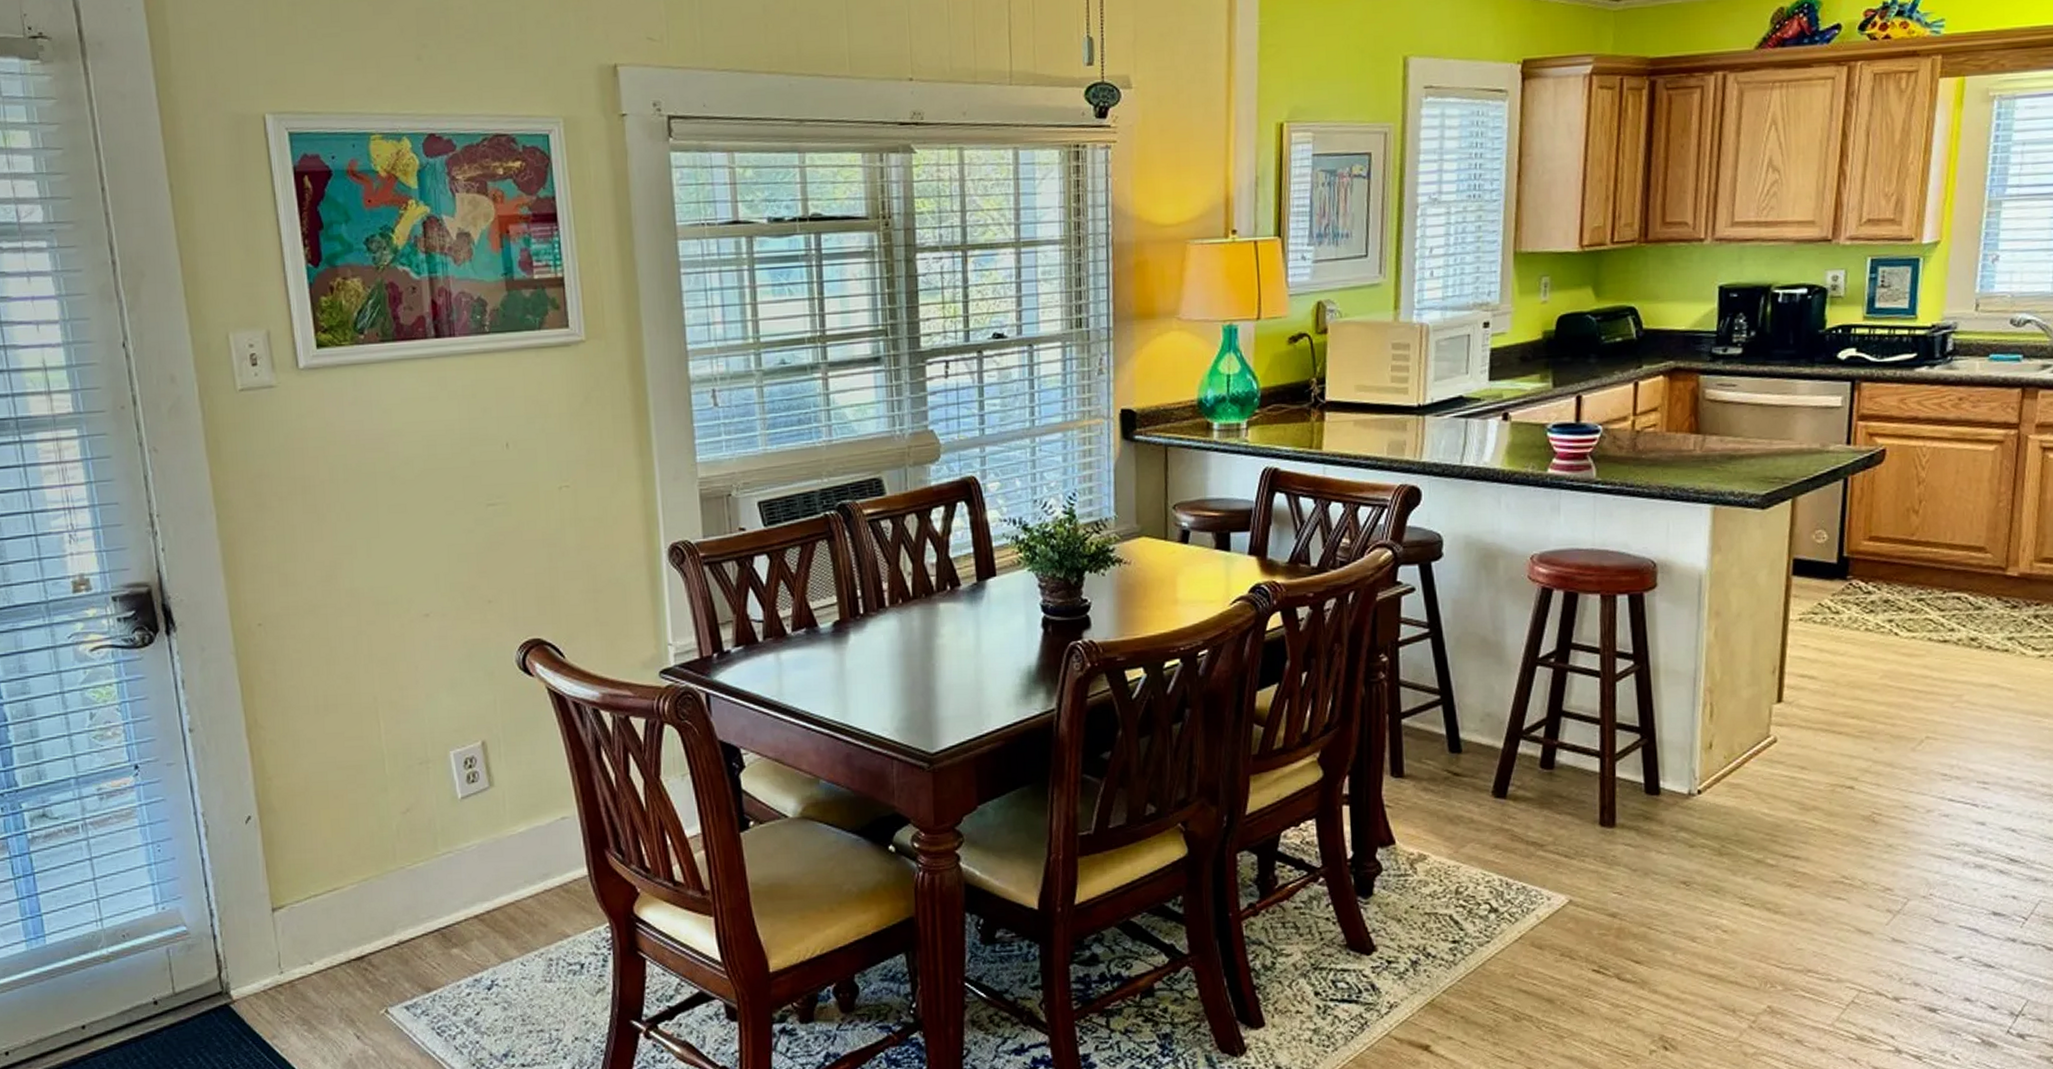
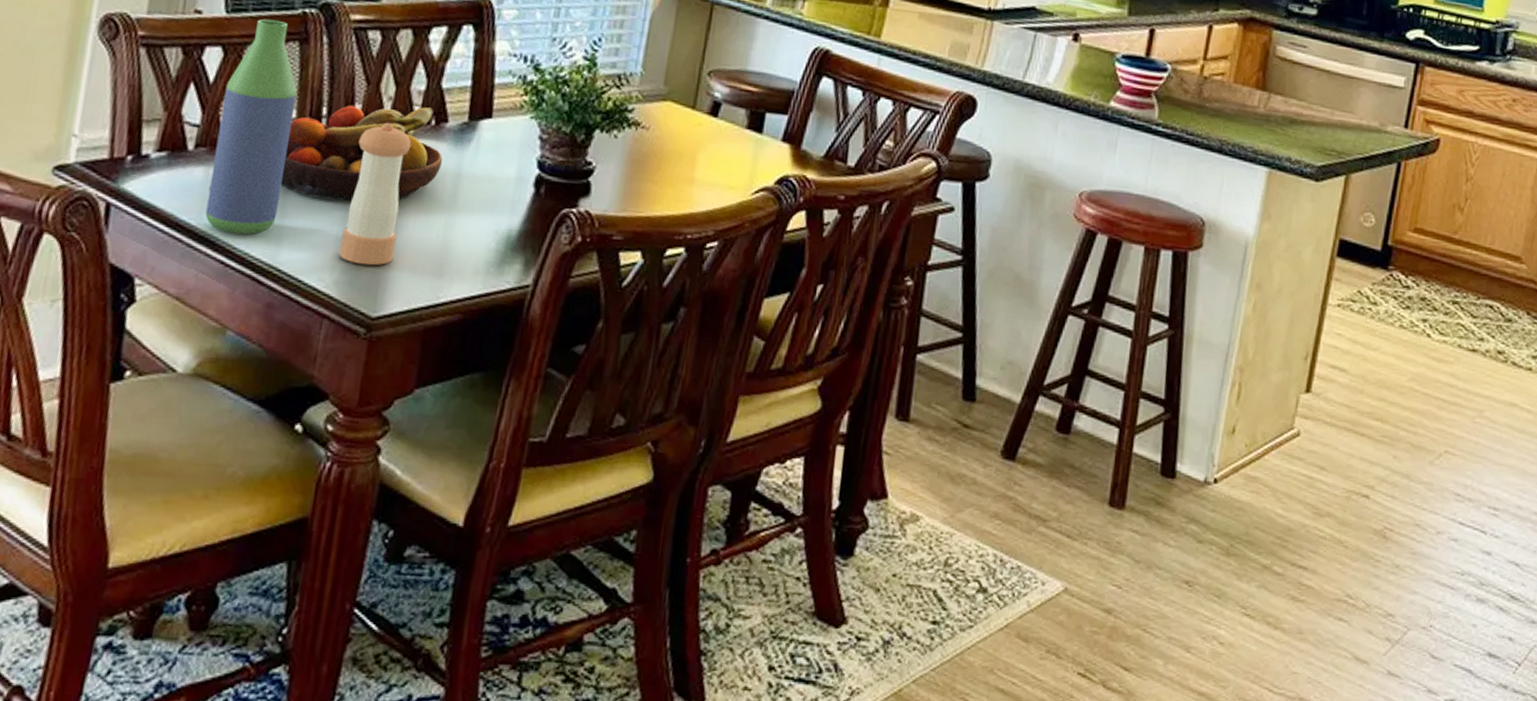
bottle: none [777,525,839,703] -> present [205,19,298,235]
fruit bowl: none [833,576,963,664] -> present [280,105,443,202]
pepper shaker: none [891,593,939,713] -> present [339,122,412,266]

